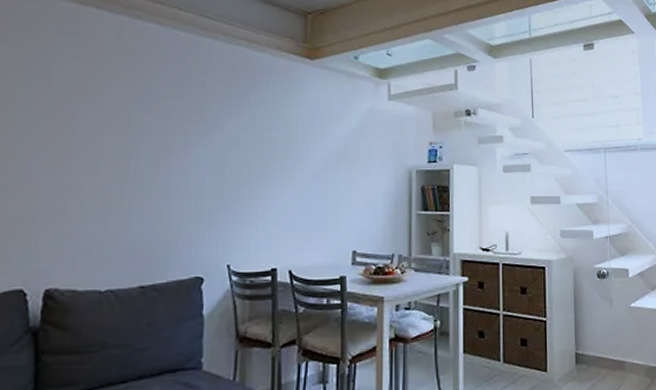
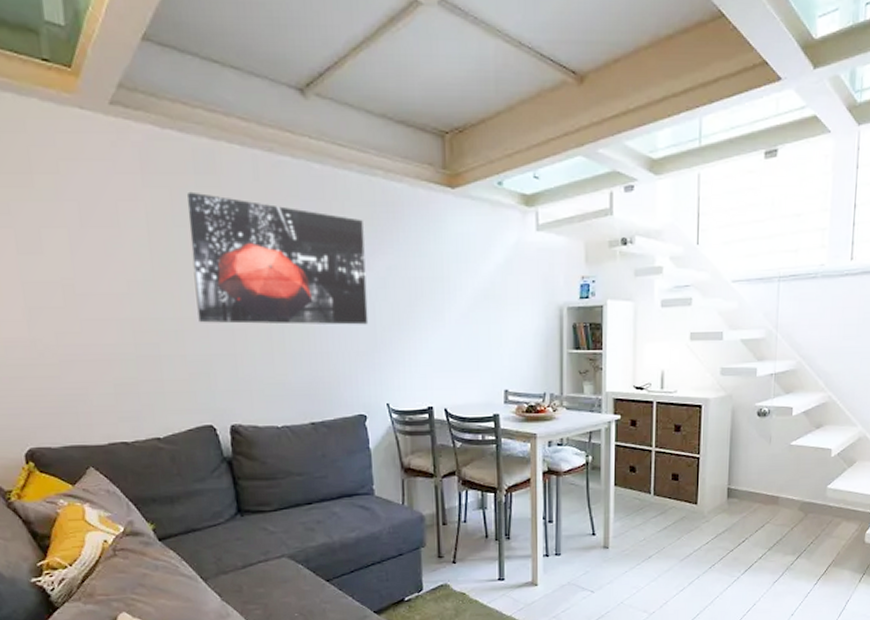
wall art: none [30,49,222,183] -> present [187,191,369,325]

